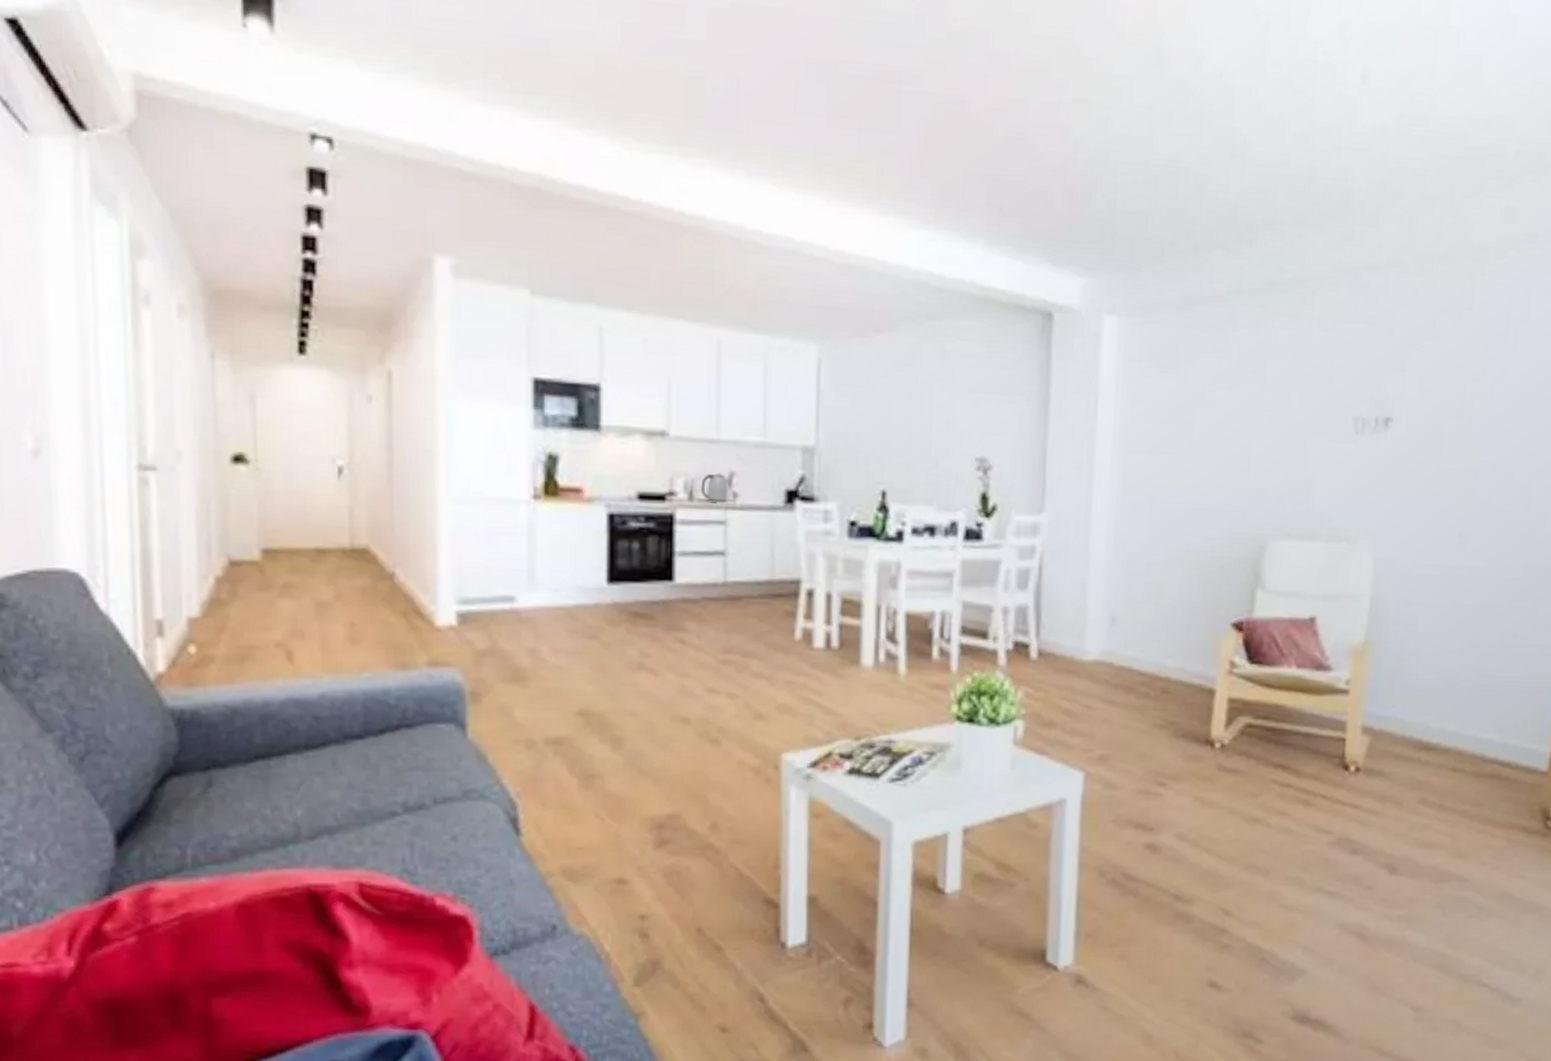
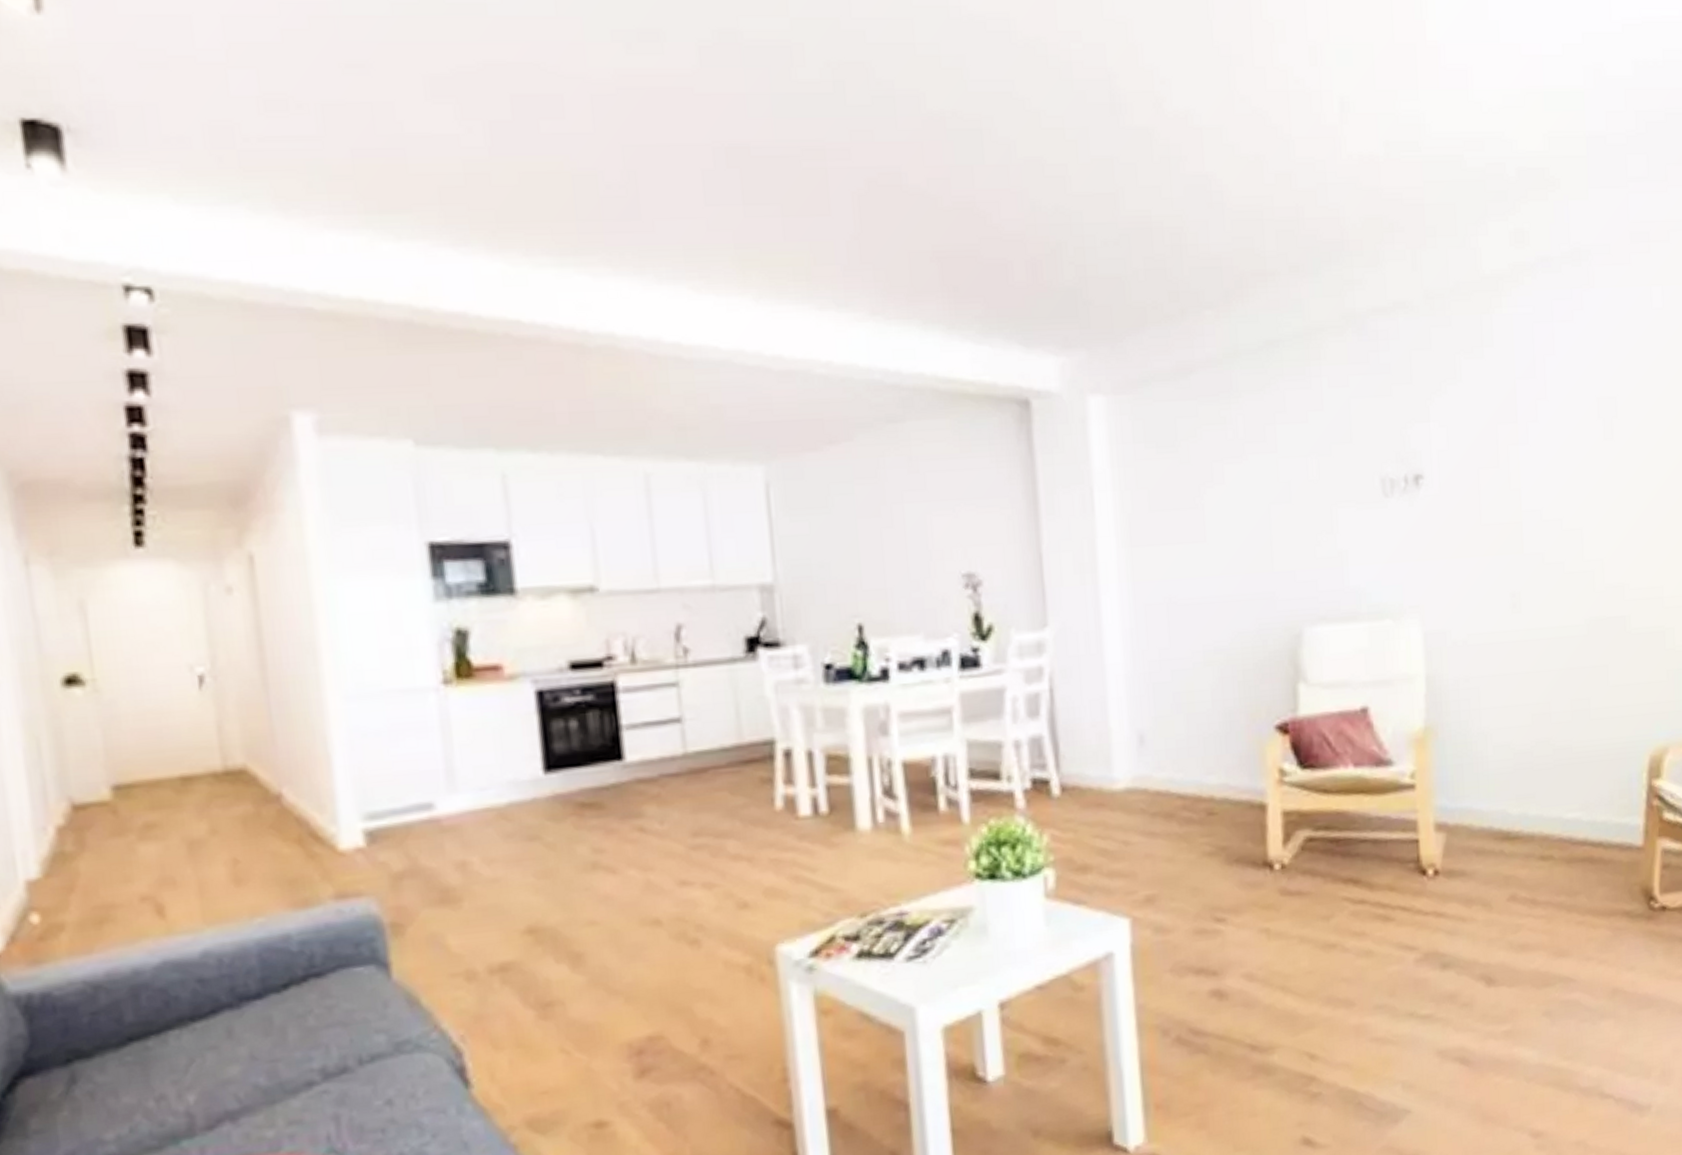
kettle: present [701,472,729,504] -> none [643,627,677,663]

